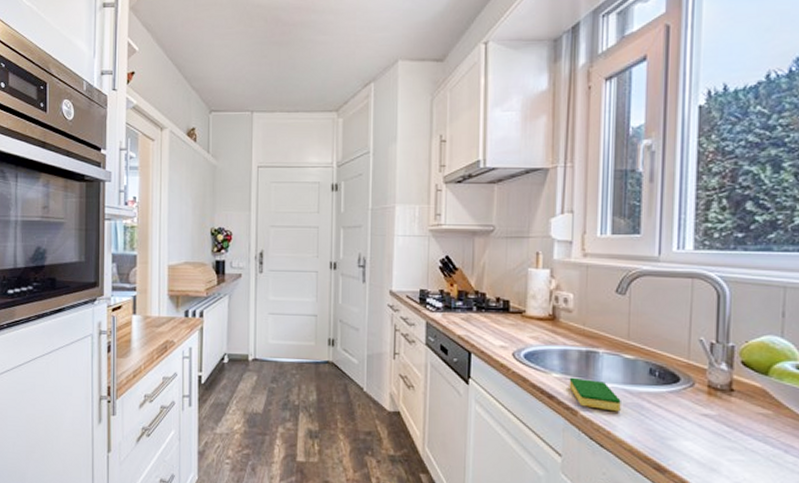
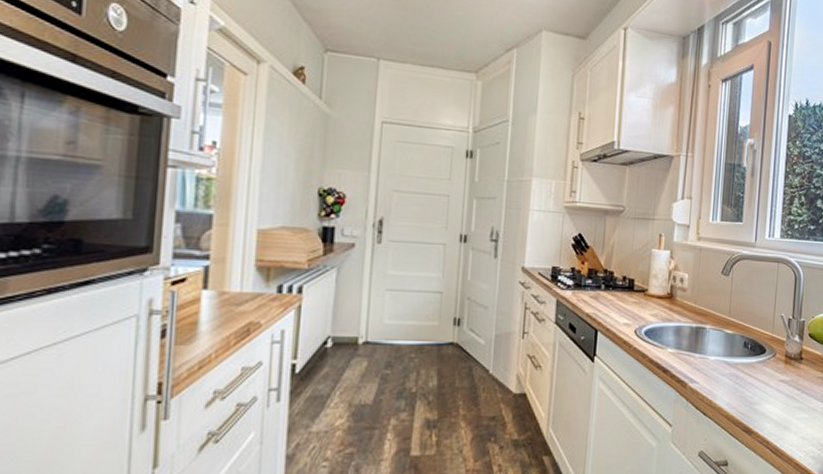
dish sponge: present [569,377,621,412] -> none [681,352,722,382]

